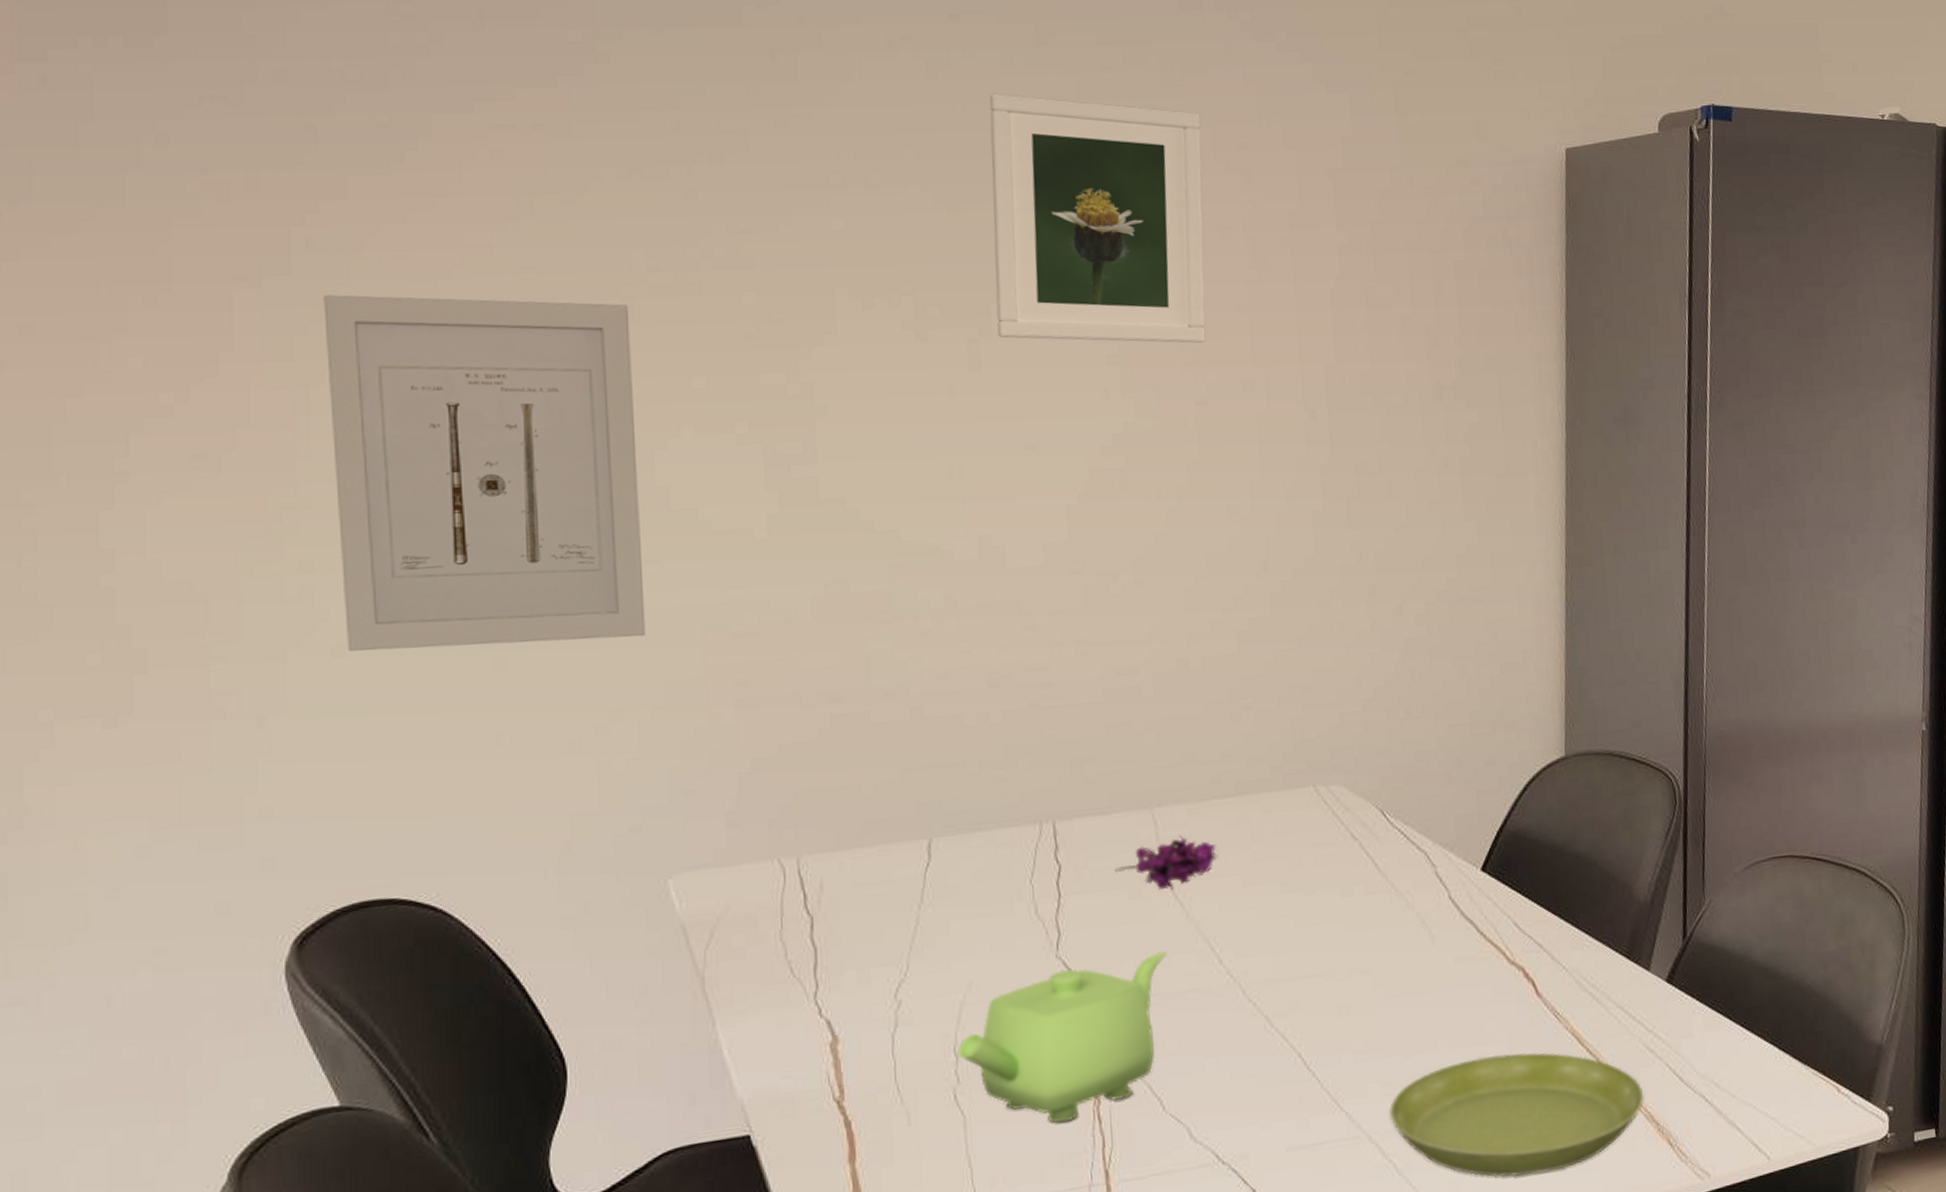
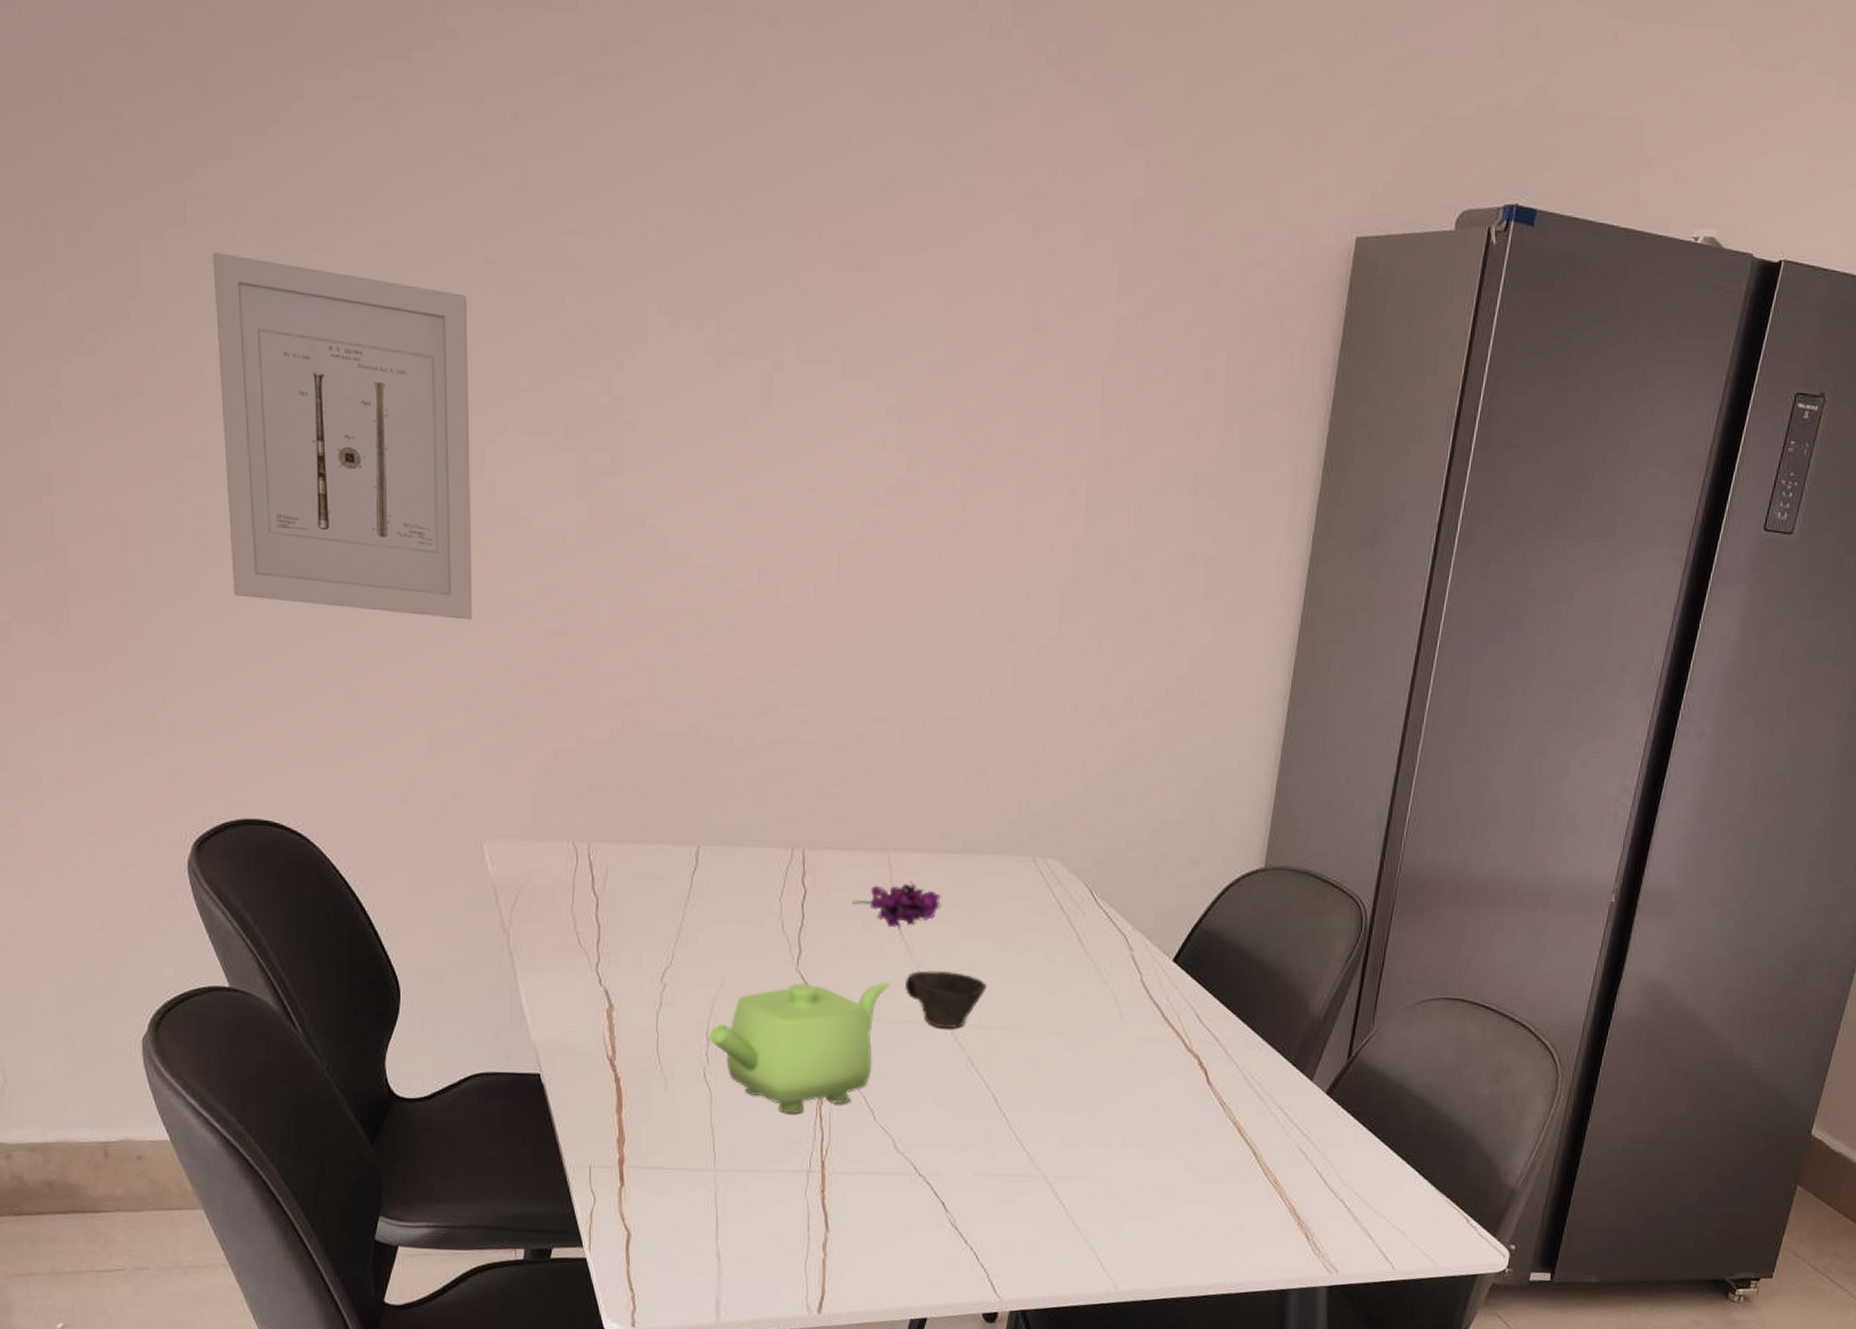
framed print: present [989,93,1206,343] -> none [790,111,998,403]
cup: none [1184,925,1278,991] -> present [904,970,987,1029]
saucer: present [1388,1053,1644,1177] -> none [1064,1128,1291,1240]

